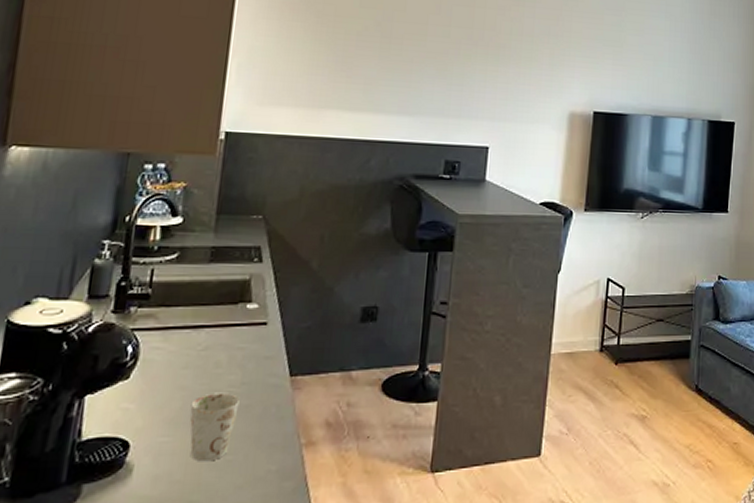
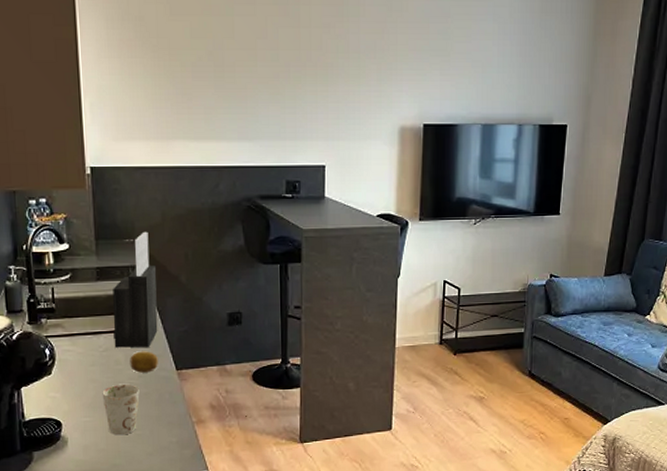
knife block: none [217,207,285,348] -> present [113,231,158,348]
fruit: none [233,351,269,379] -> present [130,351,158,373]

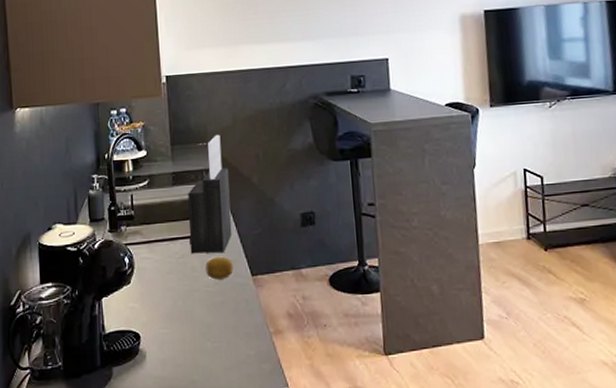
mug: present [102,385,140,436] -> none [179,293,216,349]

